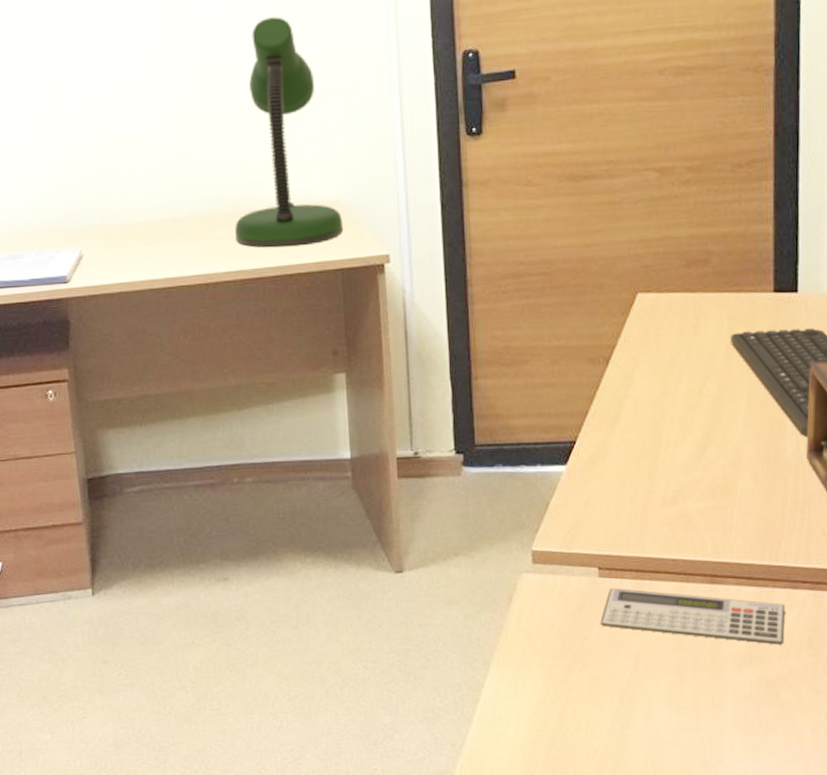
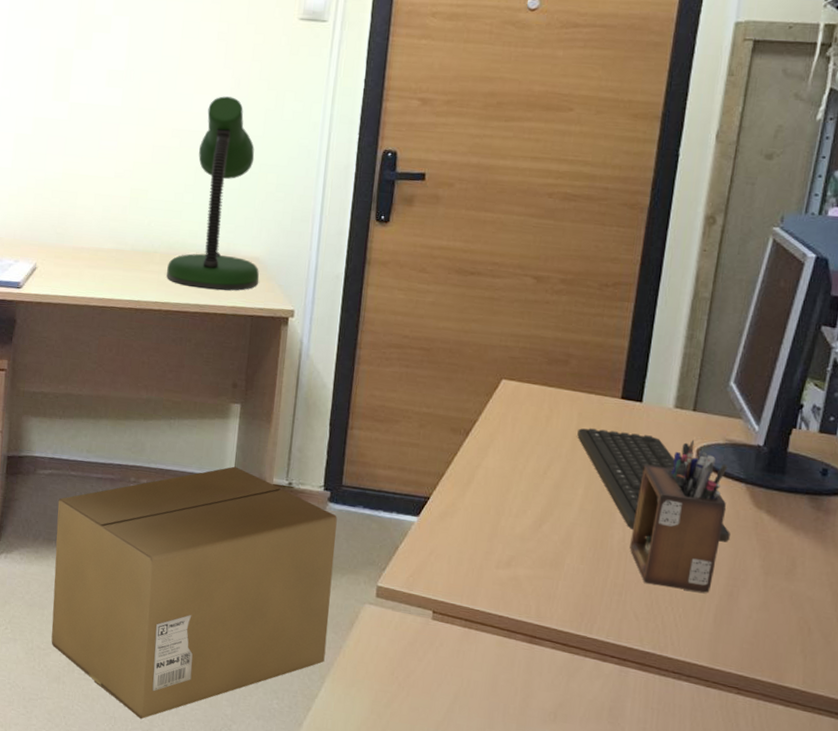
box: none [154,445,486,747] -> present [51,466,337,720]
calculator: present [600,587,786,645] -> none [427,631,593,709]

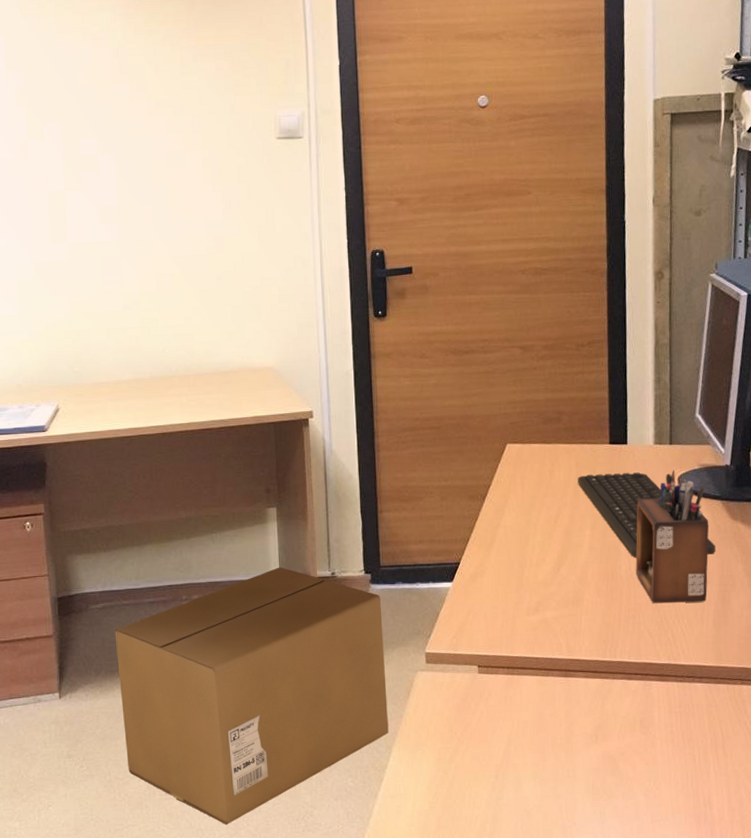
desk lamp: present [167,96,259,290] -> none [187,219,276,404]

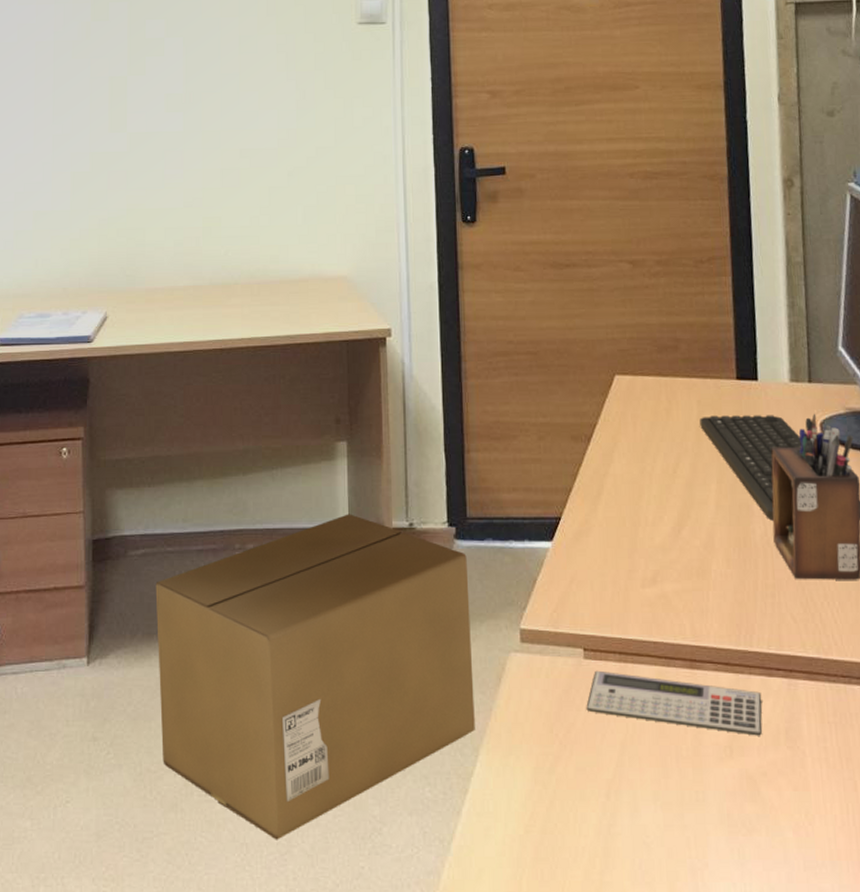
calculator: none [480,682,623,726] -> present [586,670,762,736]

